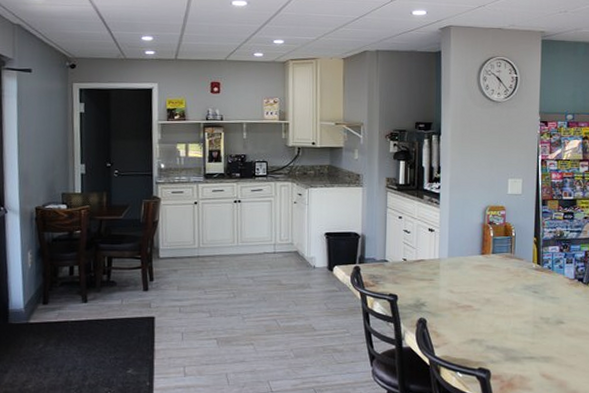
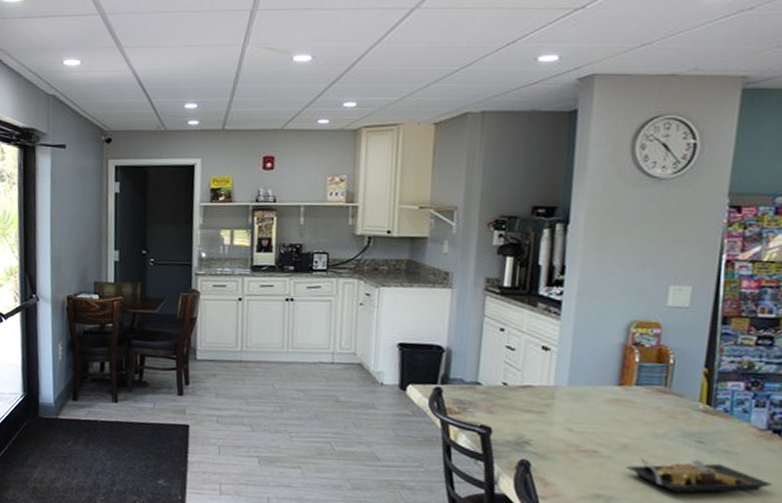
plate: none [490,304,581,332] -> present [625,457,772,494]

